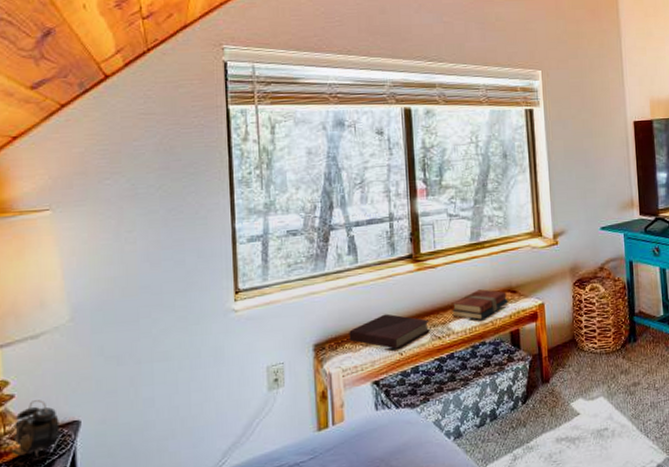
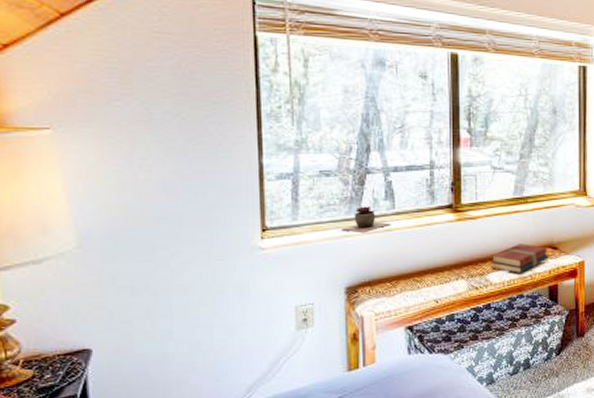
alarm clock: present [11,400,60,458] -> none [13,326,69,384]
succulent plant: none [309,262,355,290] -> present [342,206,391,233]
book: present [349,314,430,349] -> none [383,261,467,296]

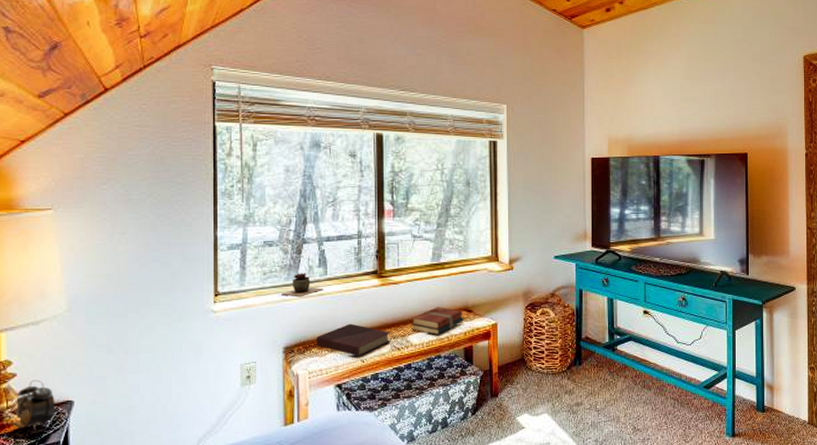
alarm clock: none [13,326,69,384] -> present [12,380,55,431]
book: none [383,261,467,296] -> present [316,323,390,356]

